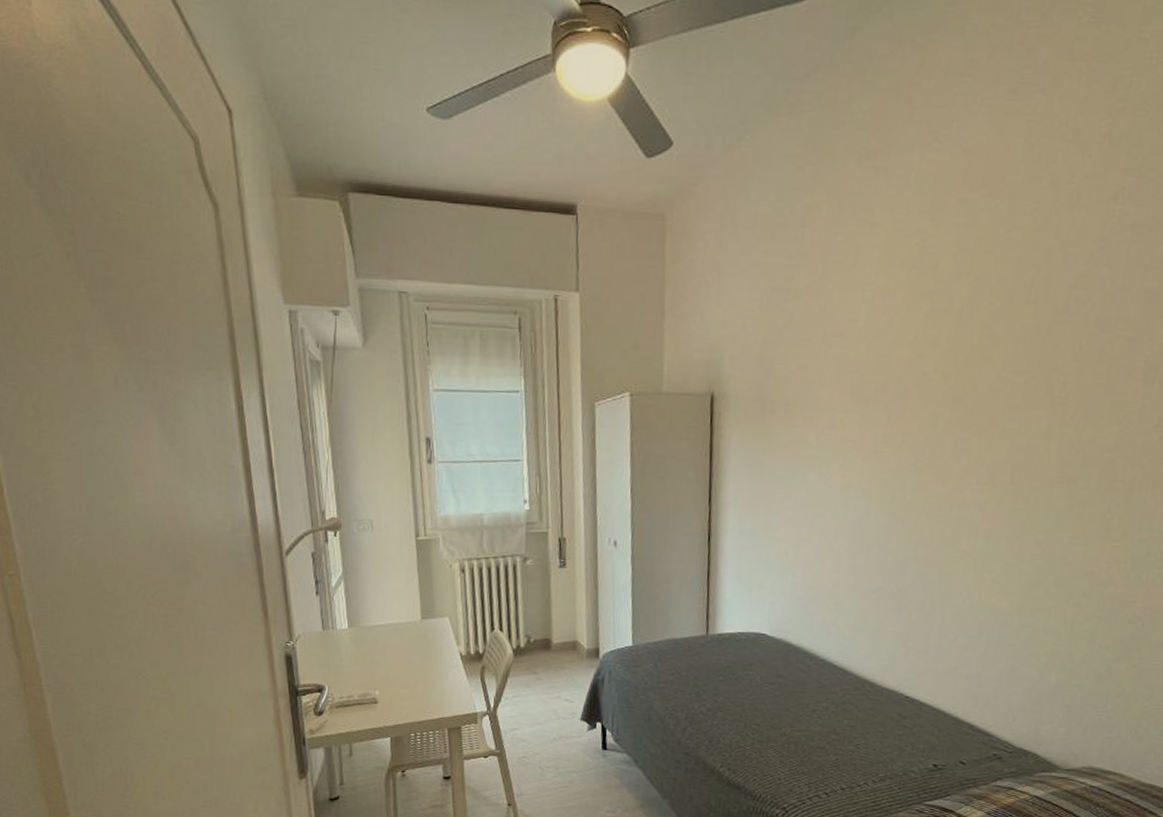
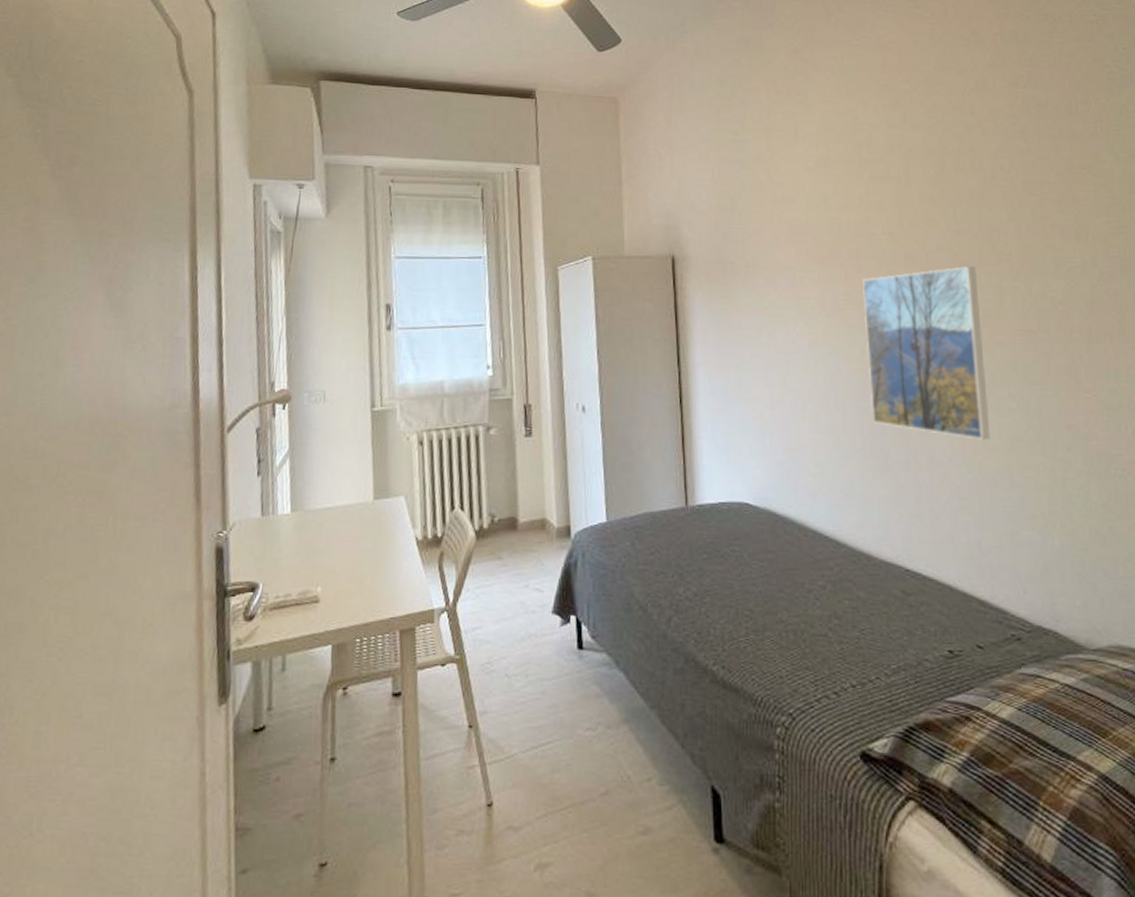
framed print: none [894,409,1027,584] -> present [863,266,991,440]

